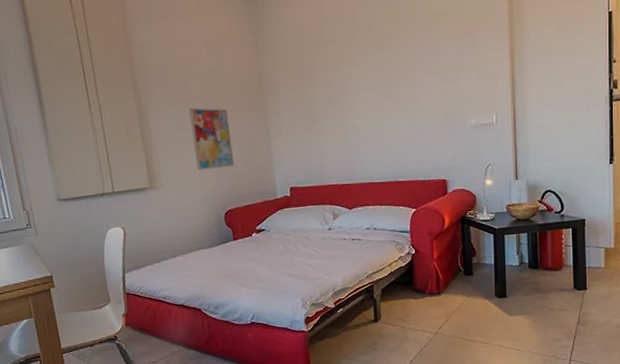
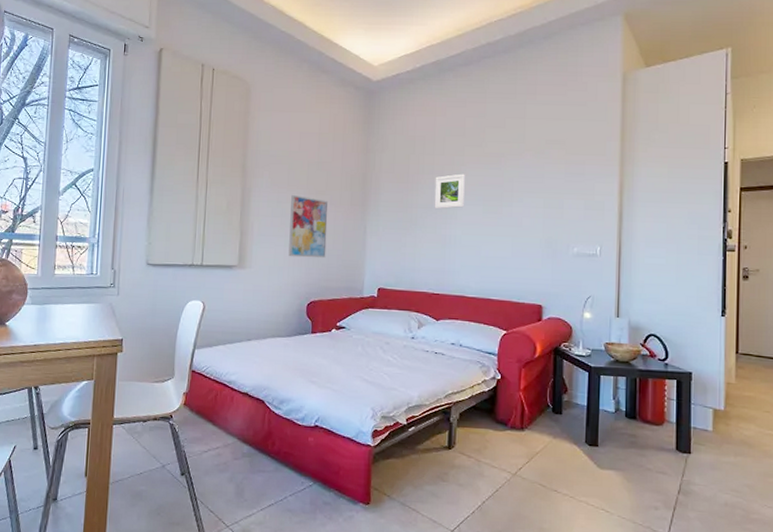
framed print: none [330,60,363,101] -> present [434,173,466,209]

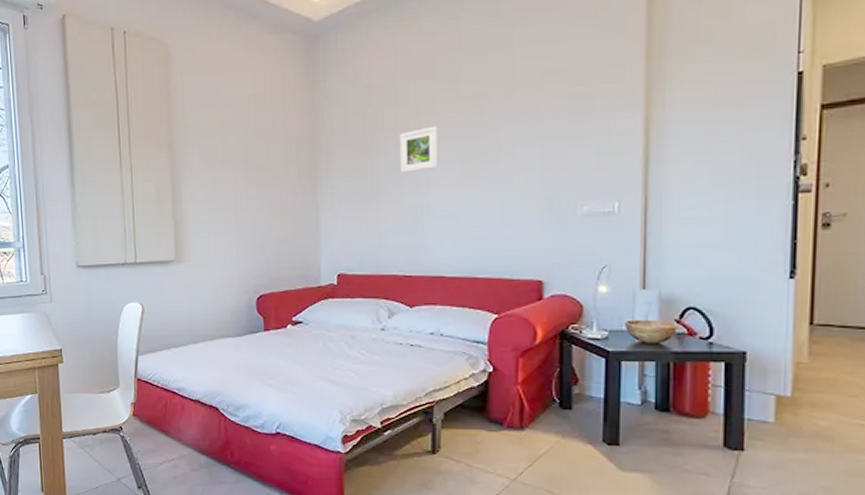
wall art: present [288,195,329,259] -> none [228,173,274,246]

